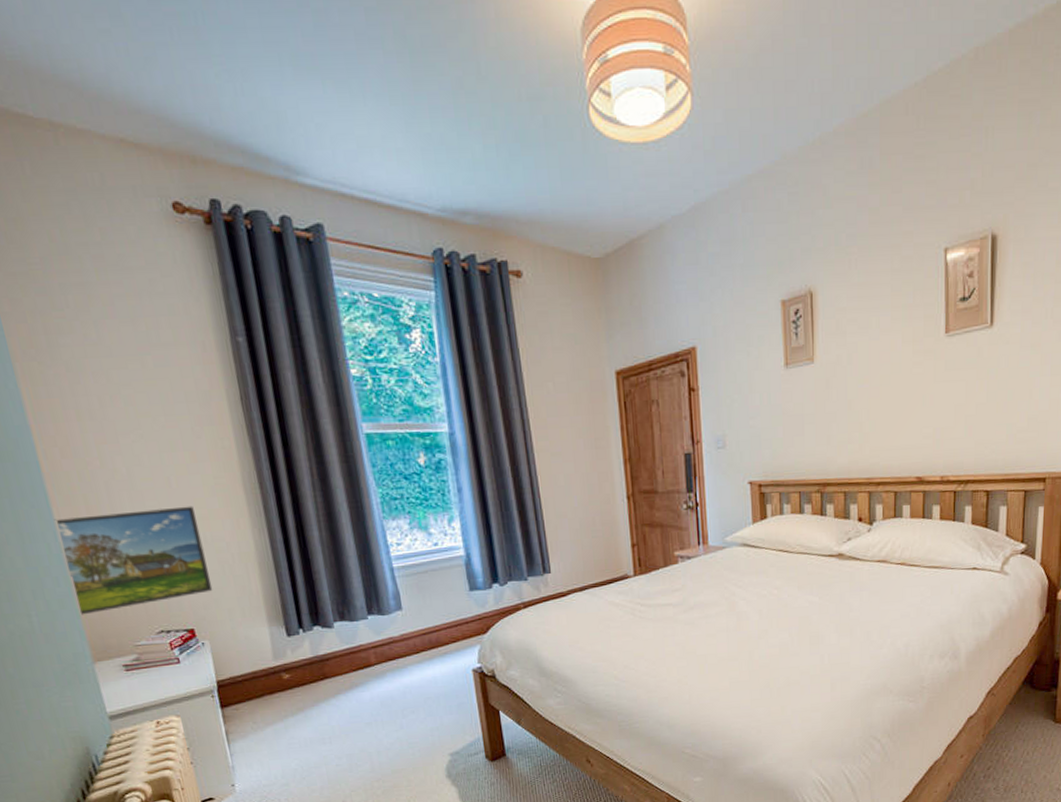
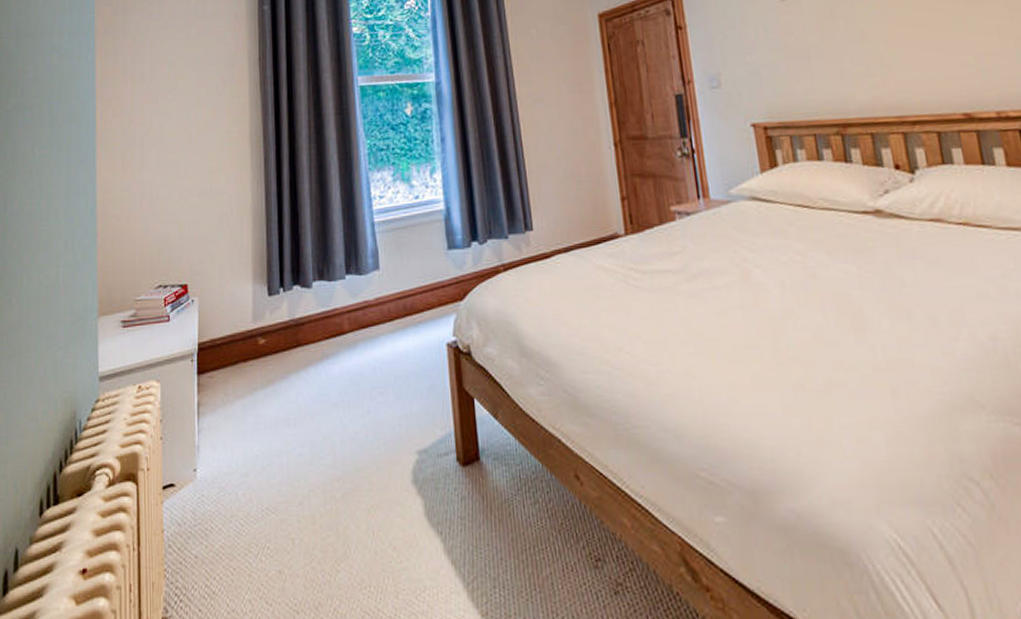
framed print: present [54,506,213,615] -> none [96,159,210,267]

